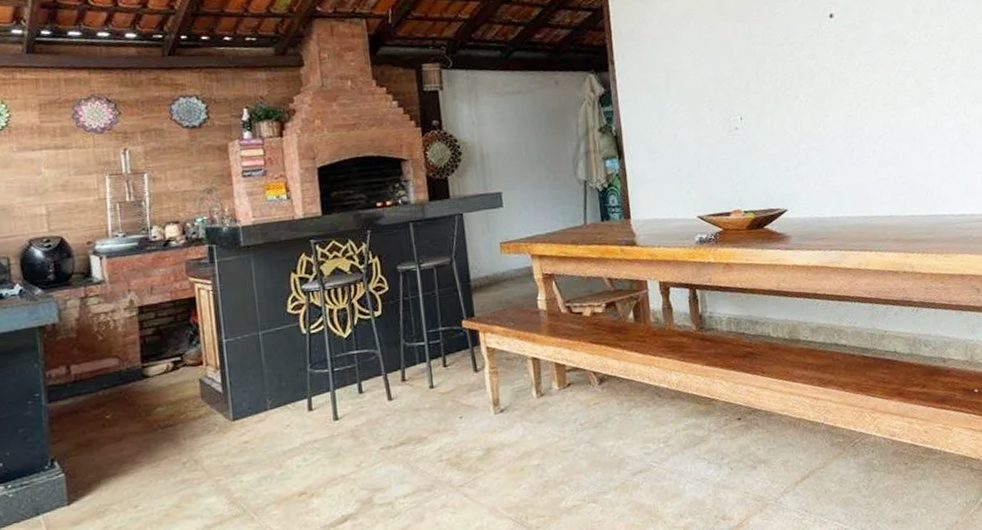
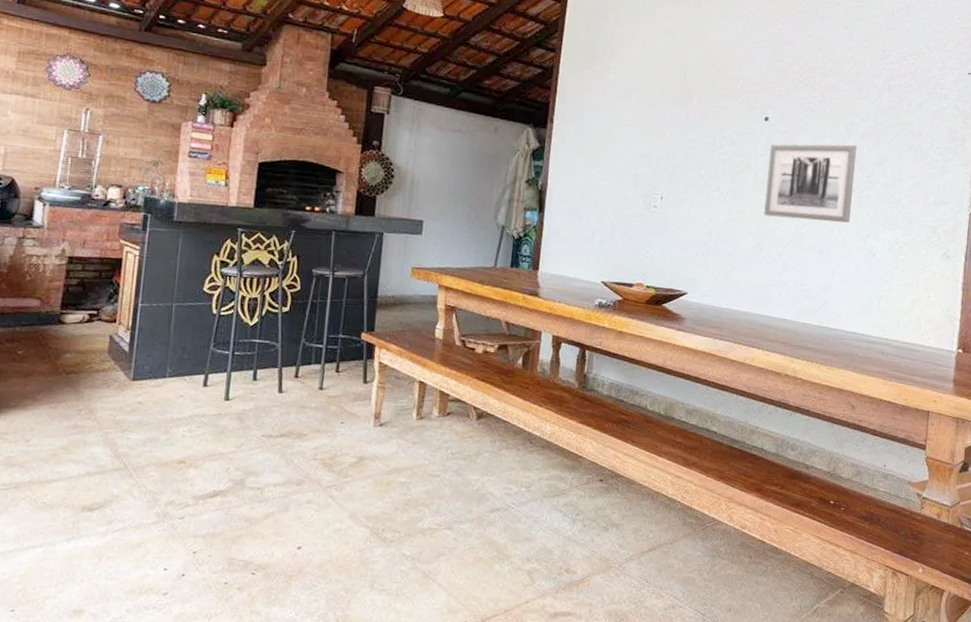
wall art: none [840,24,936,115] -> present [764,144,857,223]

